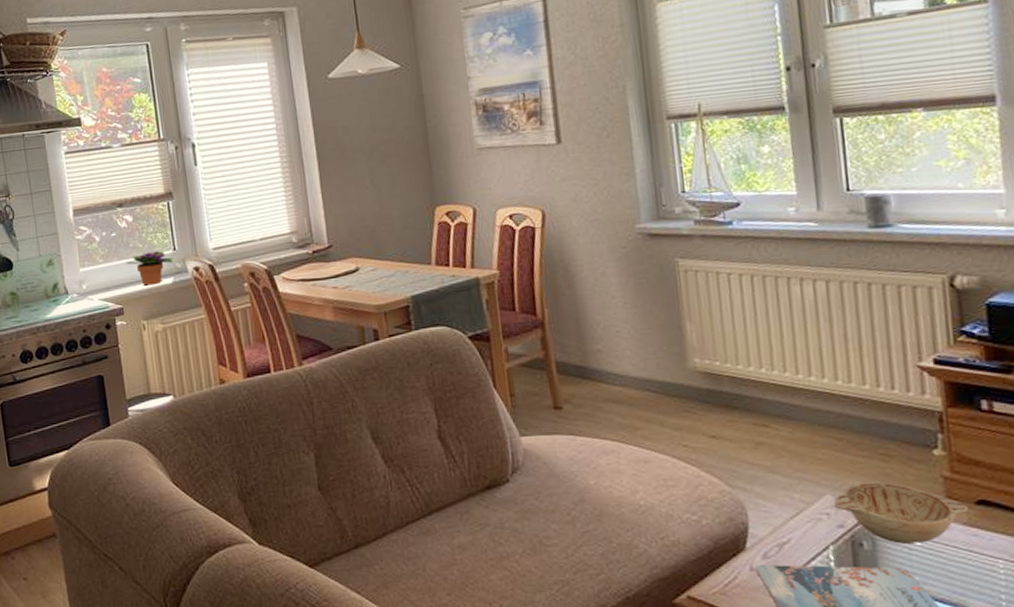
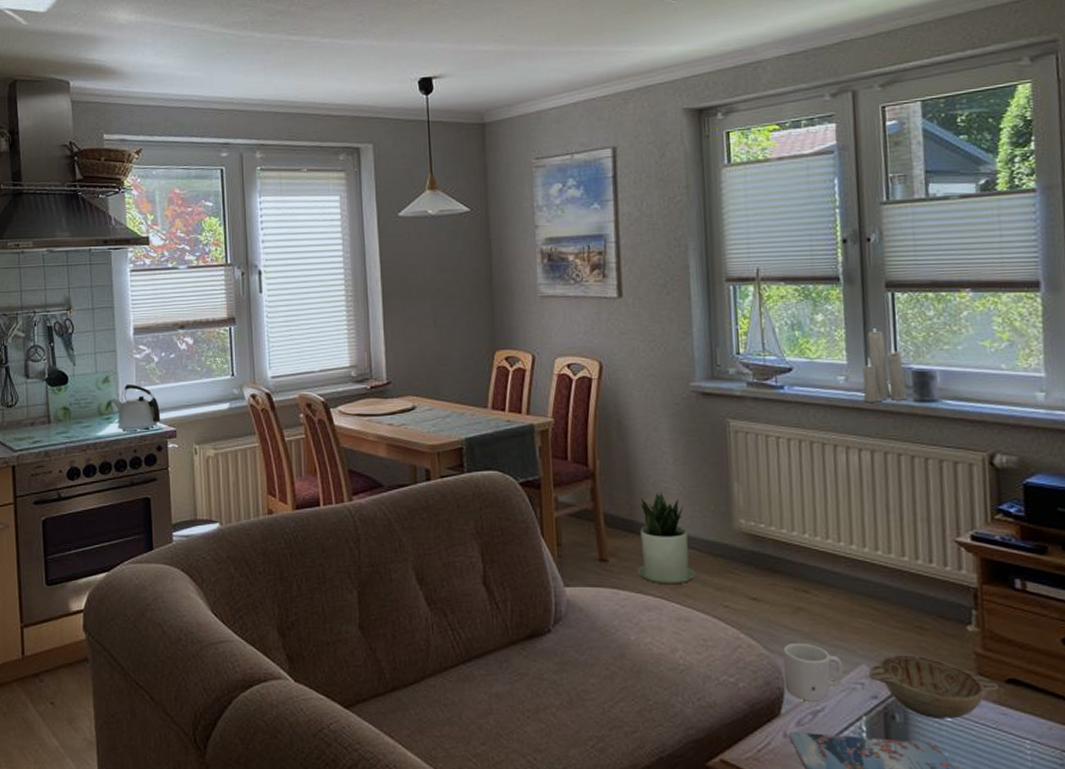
kettle: none [57,265,107,312] -> present [112,384,161,431]
potted flower: present [125,251,174,286] -> none [182,376,231,410]
planter: none [592,336,652,428] -> present [636,491,695,585]
mug: none [745,476,809,534] -> present [783,642,844,702]
candle: none [812,156,861,232] -> present [862,328,907,403]

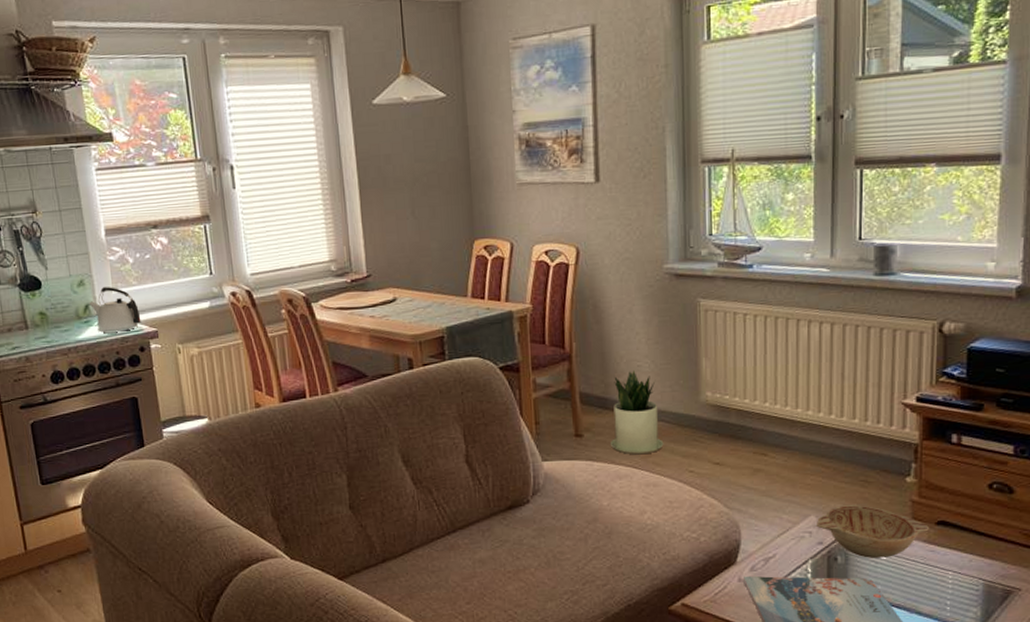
mug: present [783,642,844,702] -> none [740,499,794,550]
candle: present [862,328,907,403] -> none [827,206,868,278]

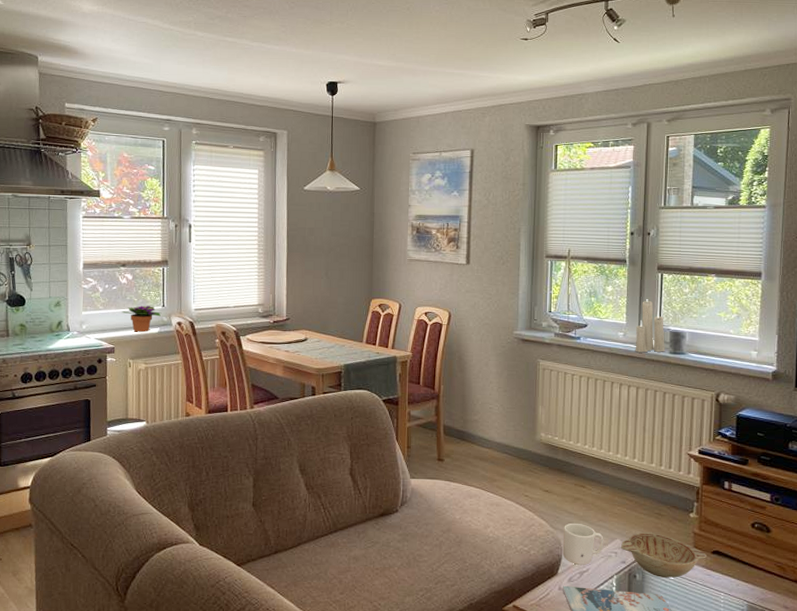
kettle: present [89,287,141,334] -> none [62,309,102,346]
potted flower: none [160,275,210,310] -> present [121,305,162,332]
planter: present [609,370,664,455] -> none [464,411,506,479]
mug: none [740,499,794,550] -> present [562,522,604,565]
candle: none [827,206,868,278] -> present [635,299,665,353]

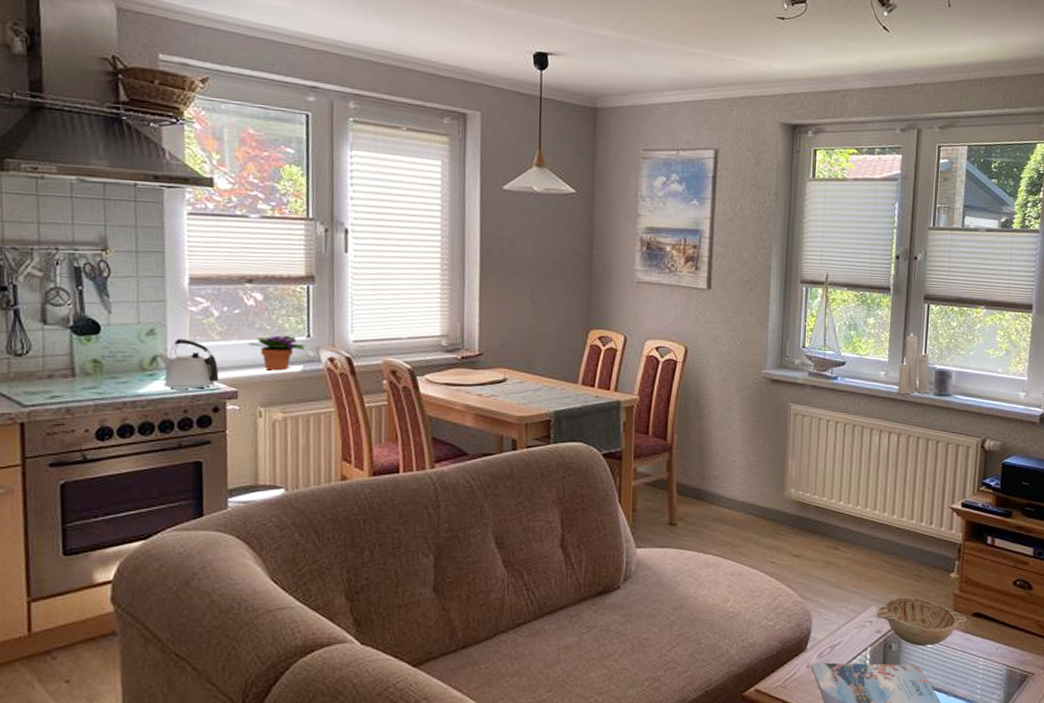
kettle: none [62,309,102,346] -> present [157,339,219,390]
mug: present [562,522,604,565] -> none [812,590,858,638]

